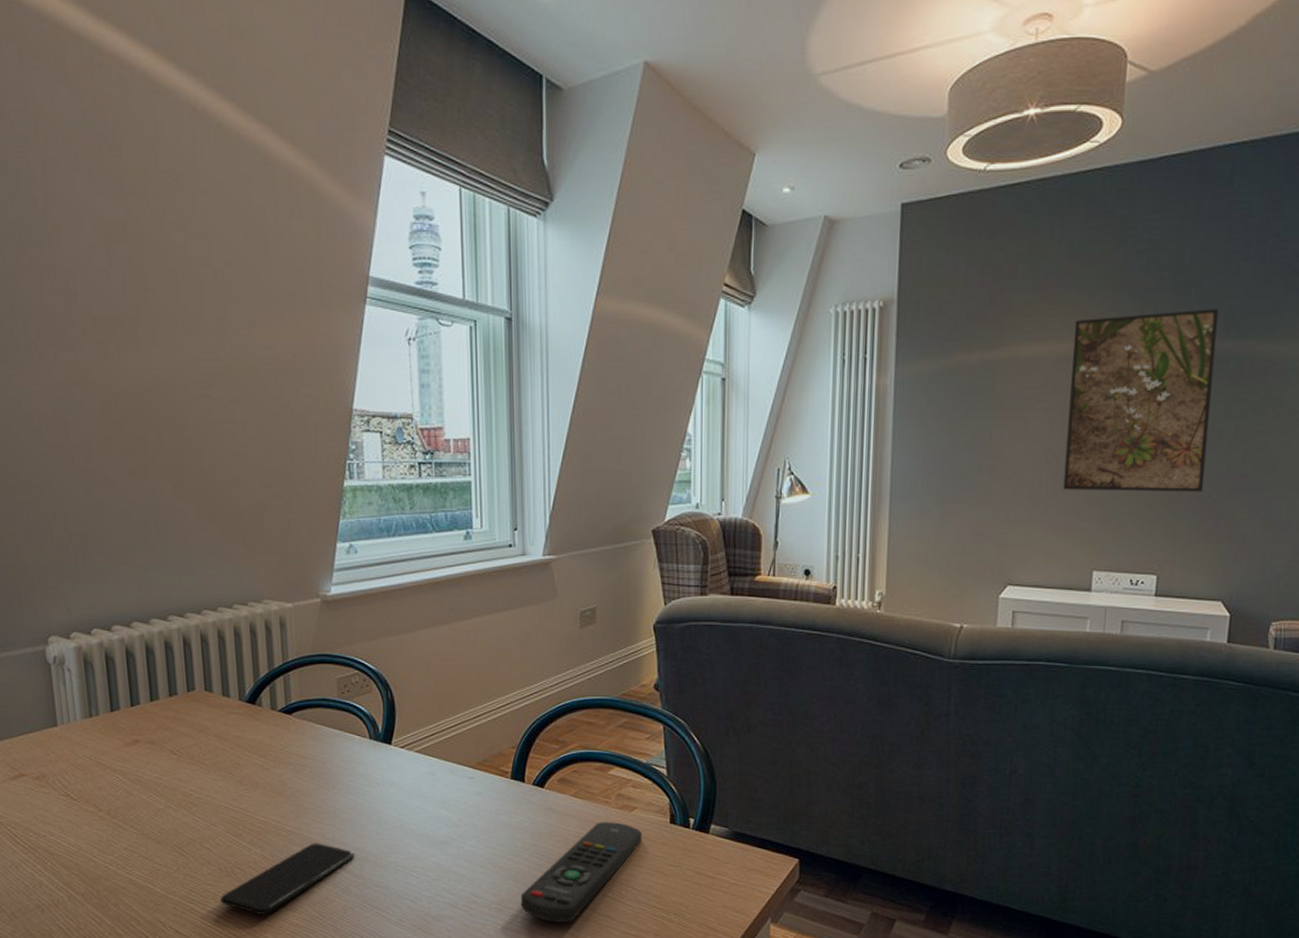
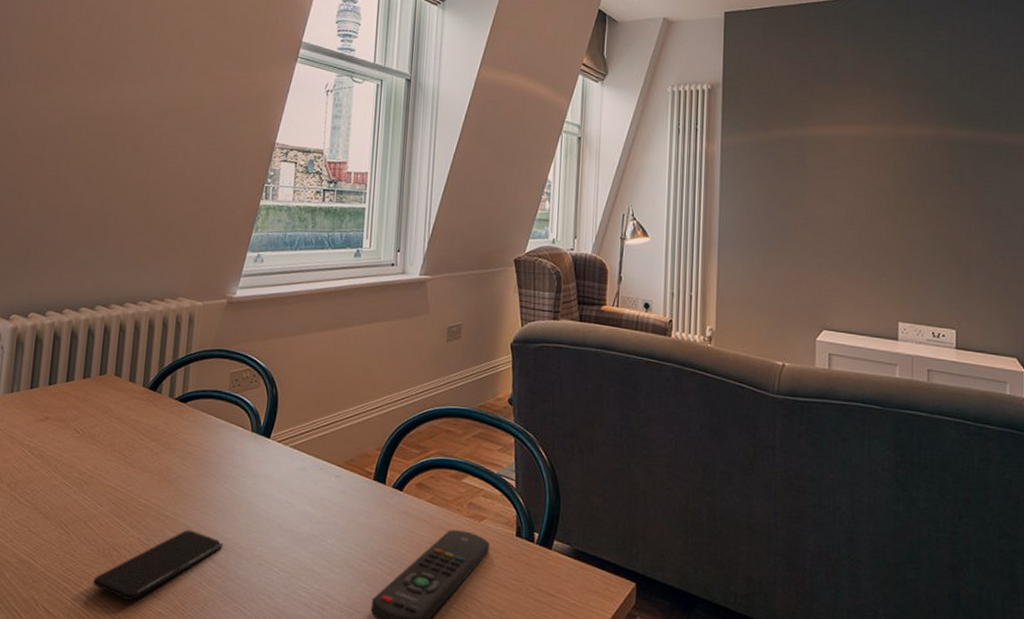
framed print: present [1063,308,1219,493] -> none [867,106,990,259]

